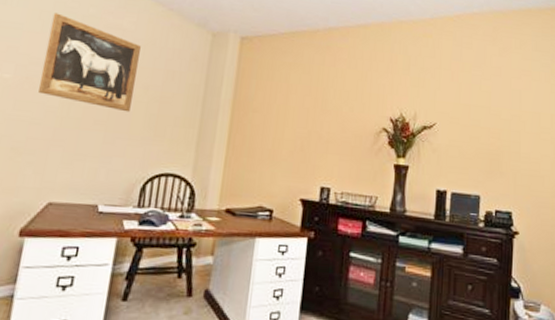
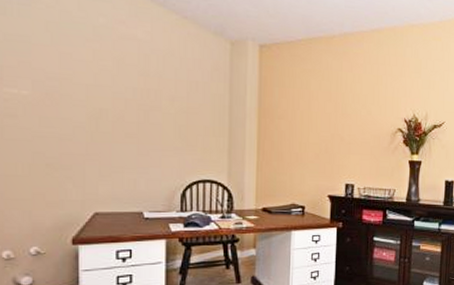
wall art: present [39,13,141,113] -> none [61,23,160,124]

